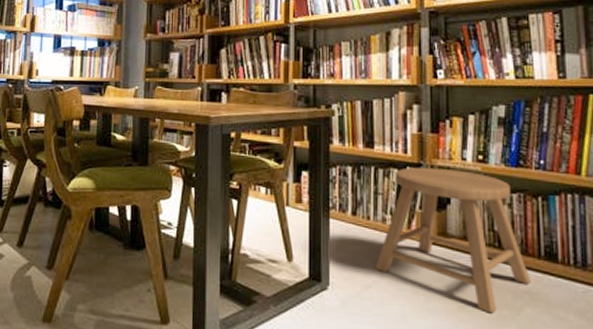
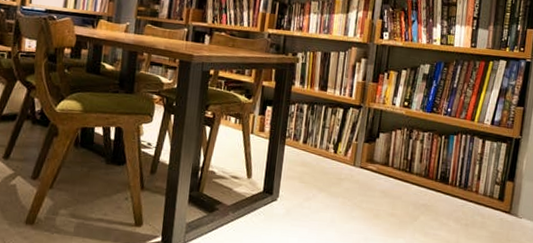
stool: present [375,167,531,314] -> none [316,108,428,220]

